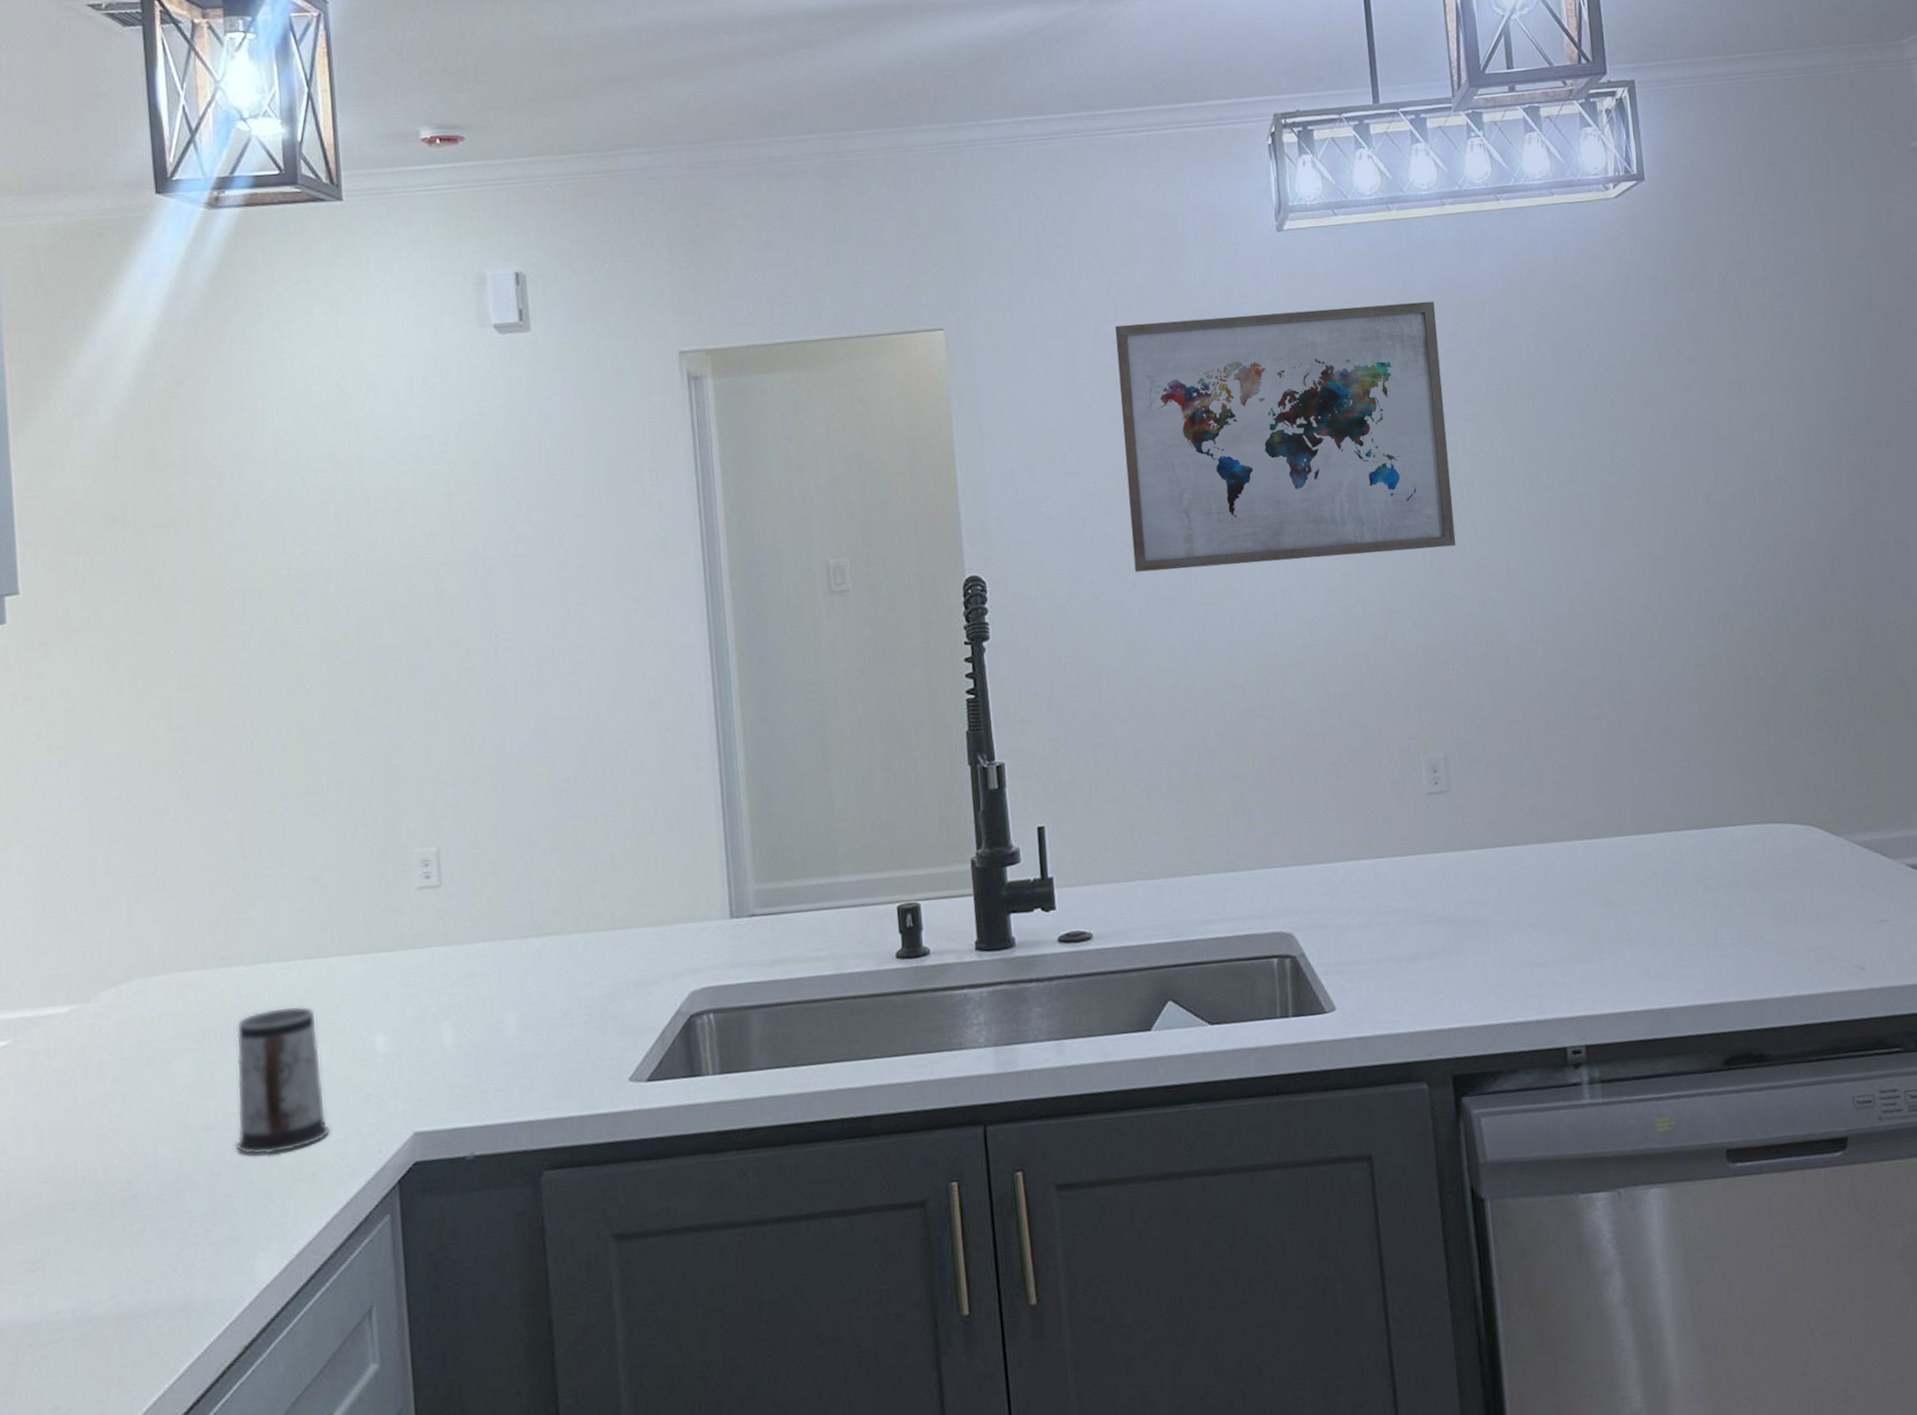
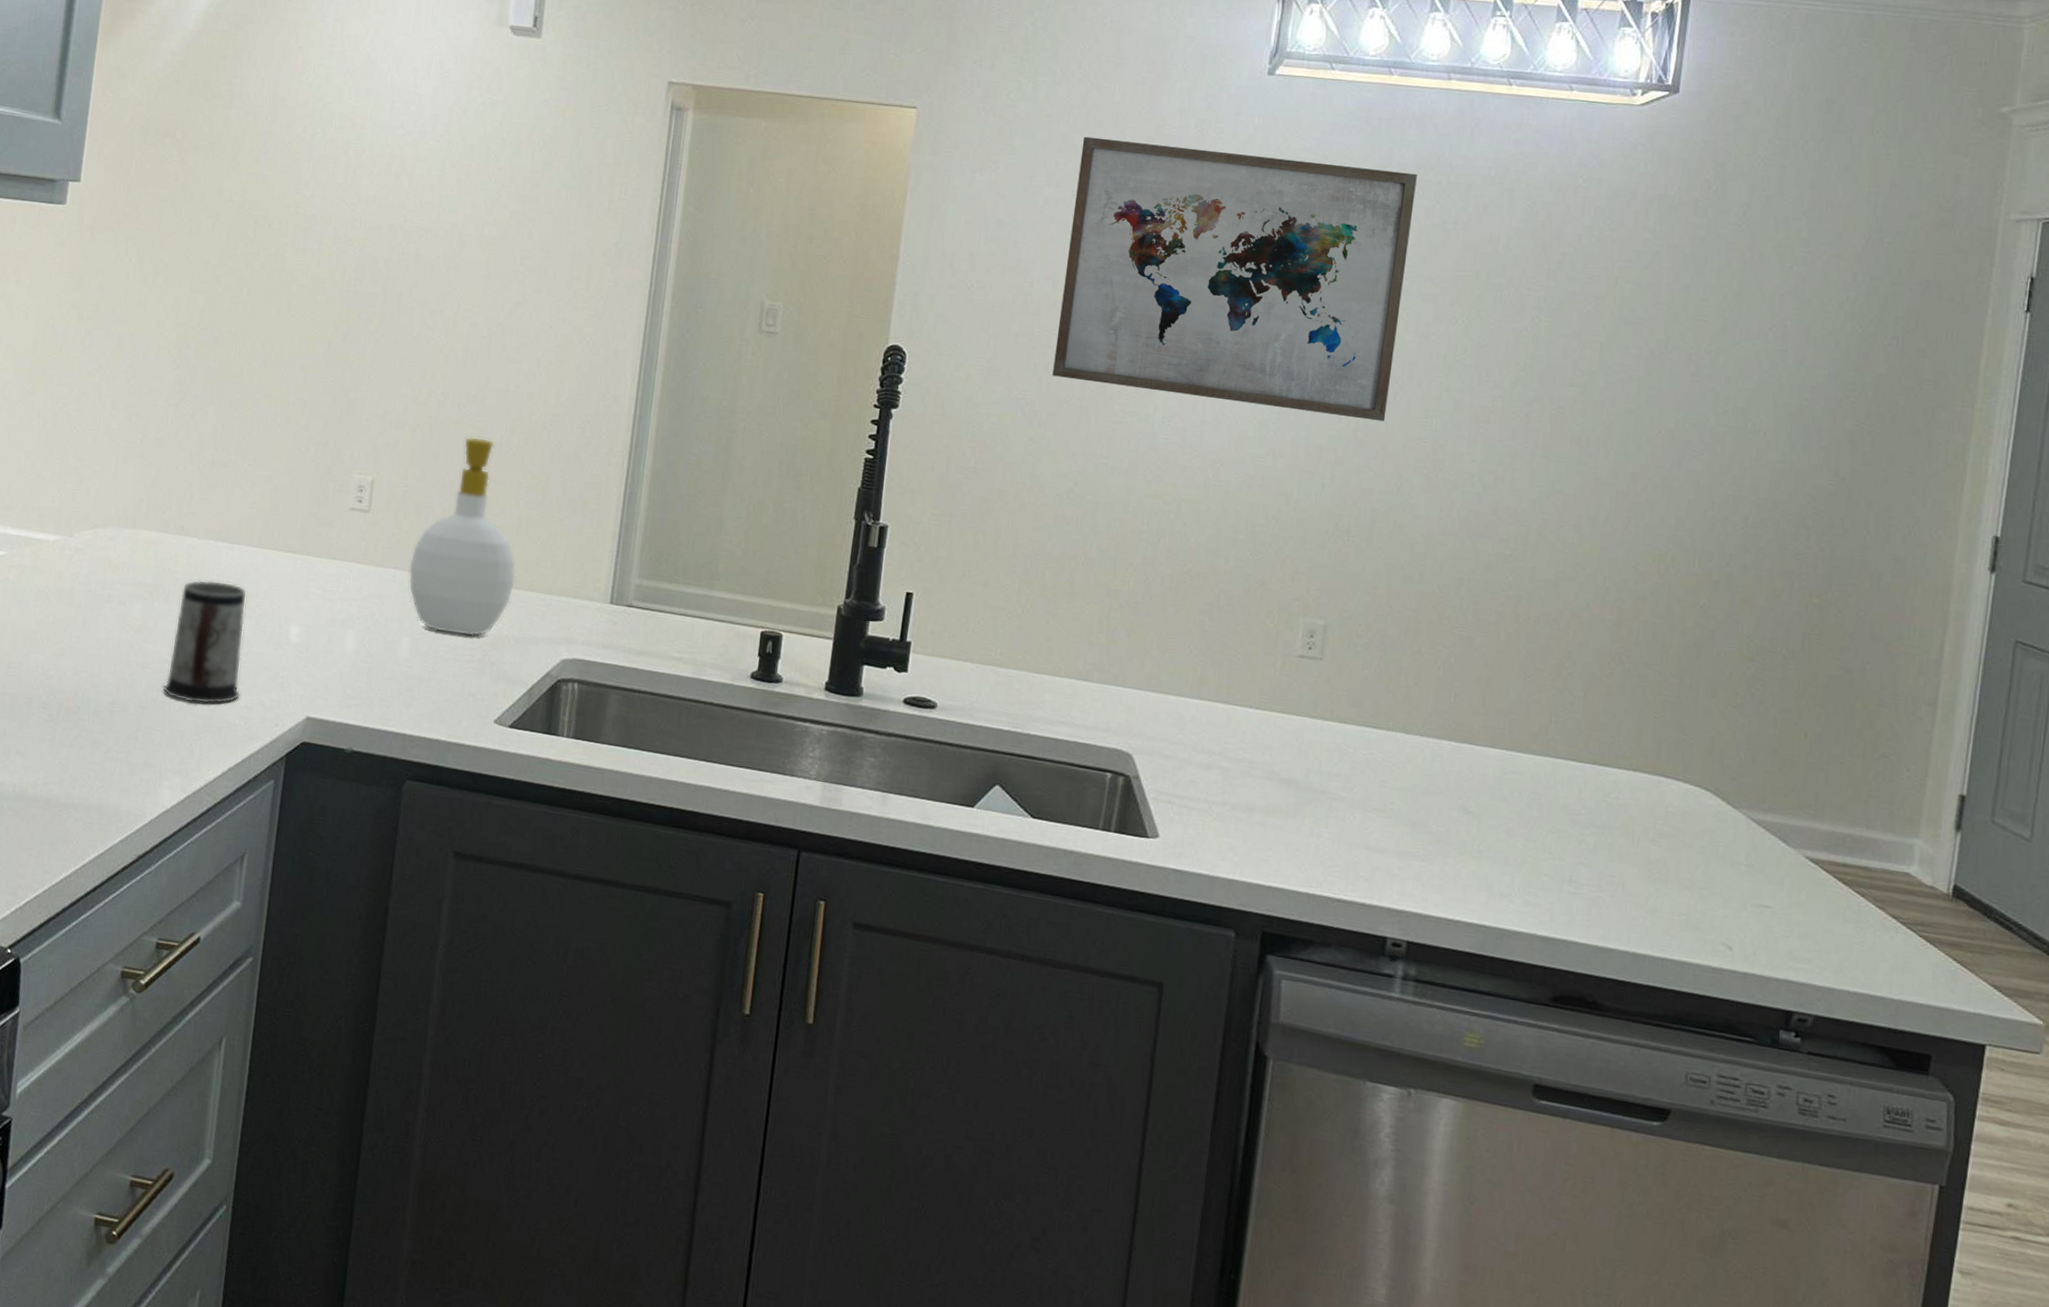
soap bottle: none [497,774,623,999] -> present [408,436,517,637]

